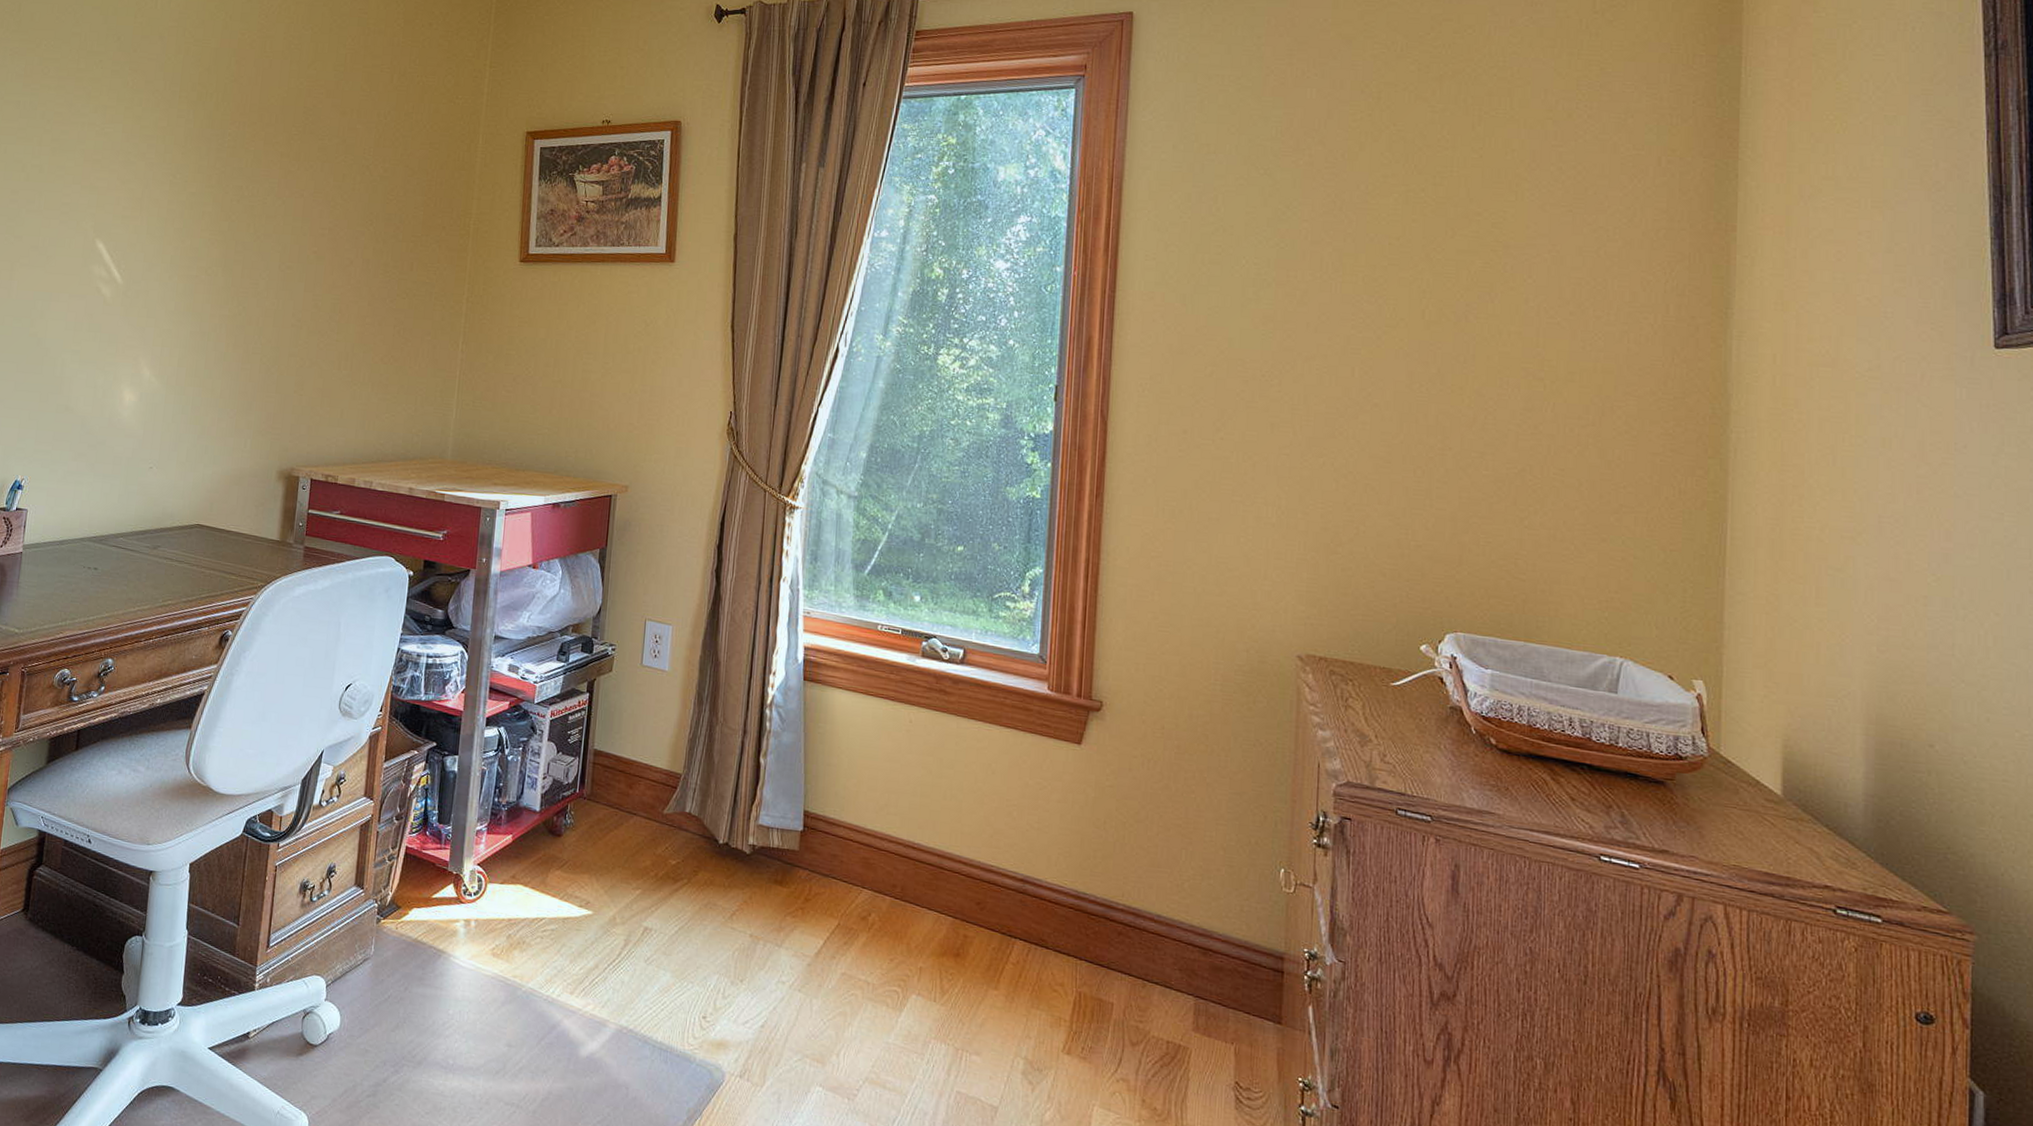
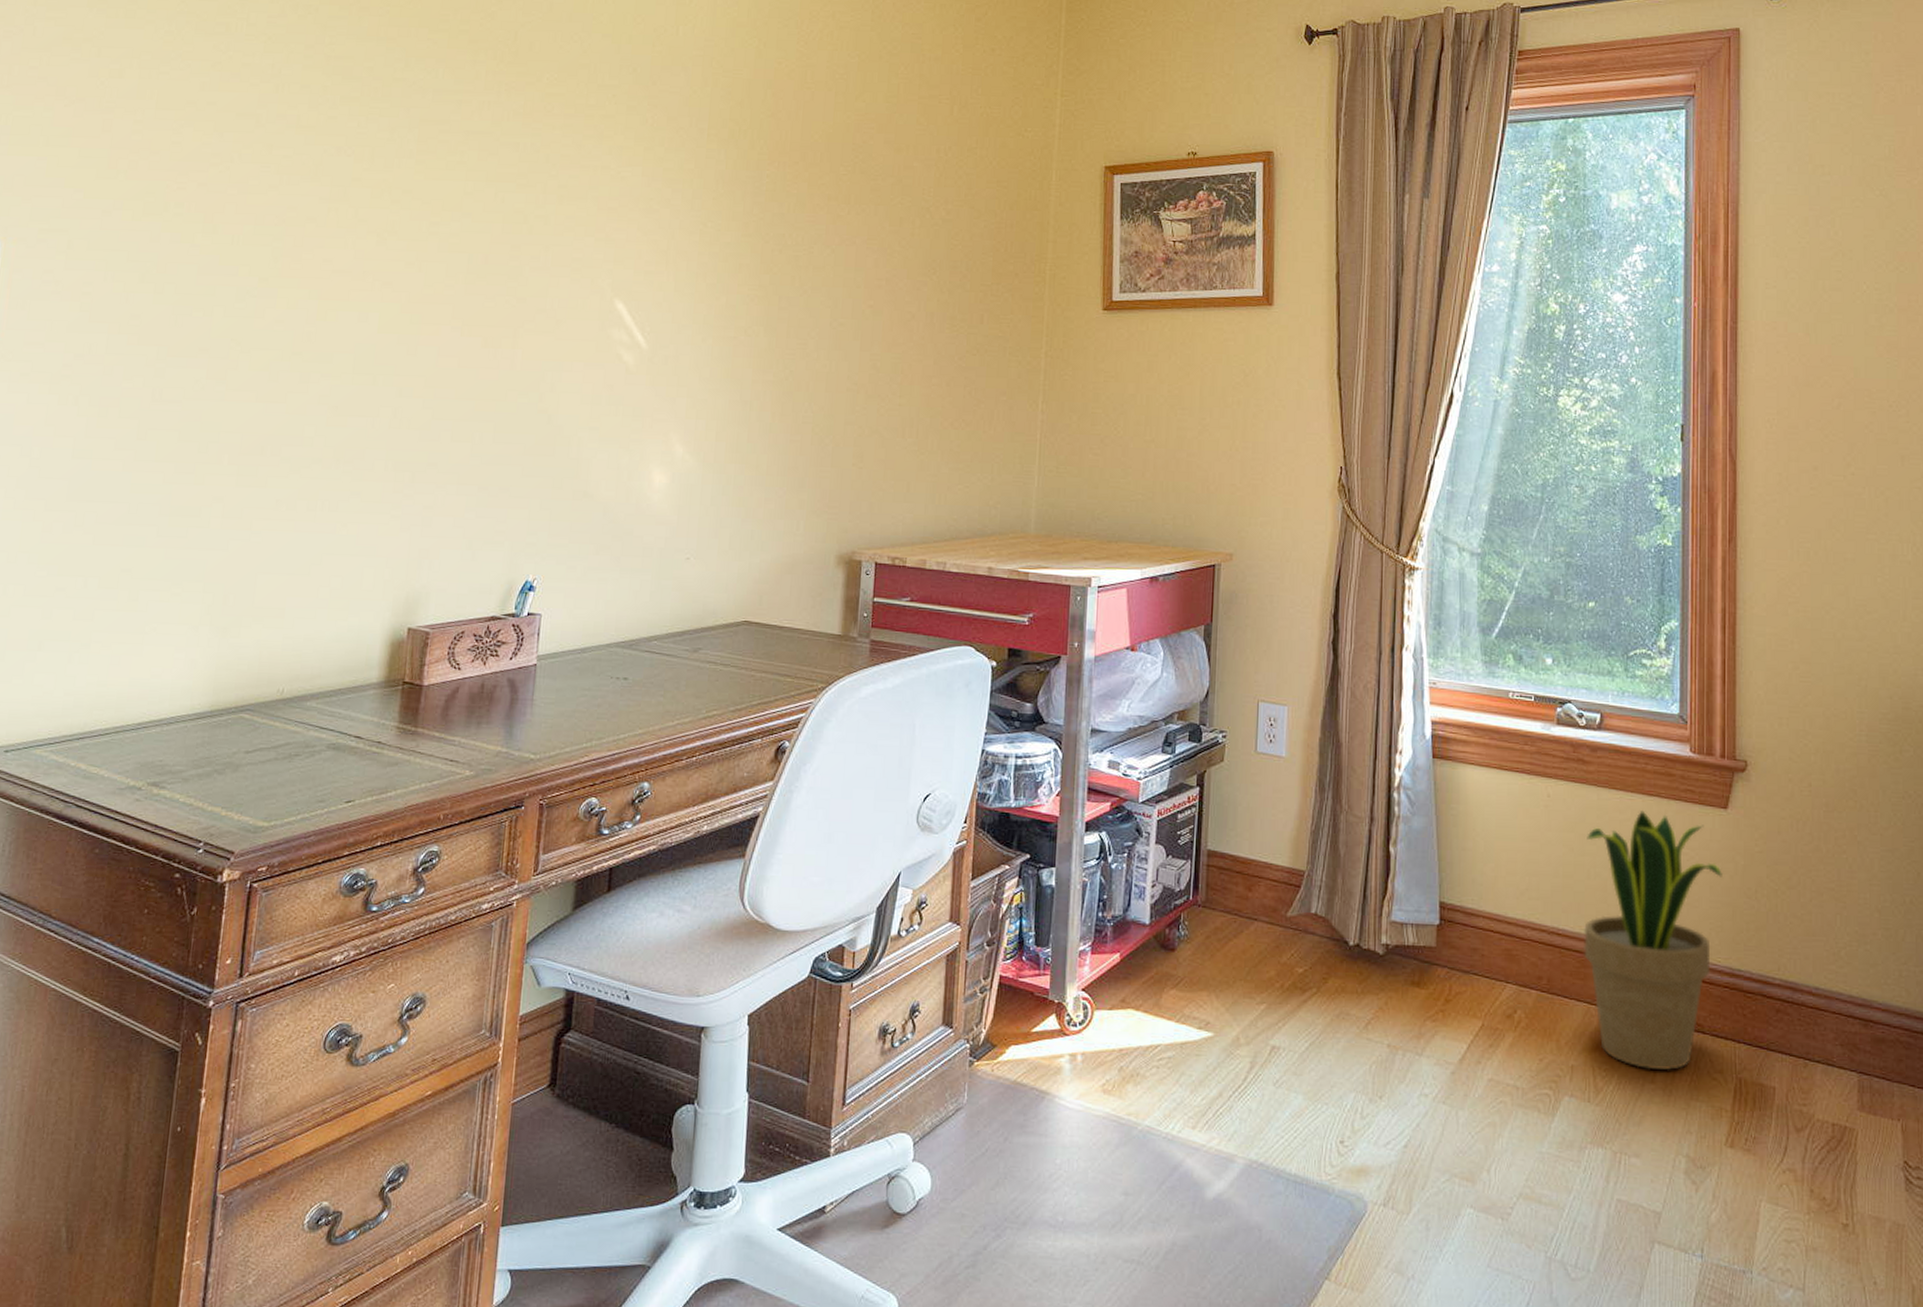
potted plant: none [937,740,1073,979] -> present [1584,810,1722,1070]

